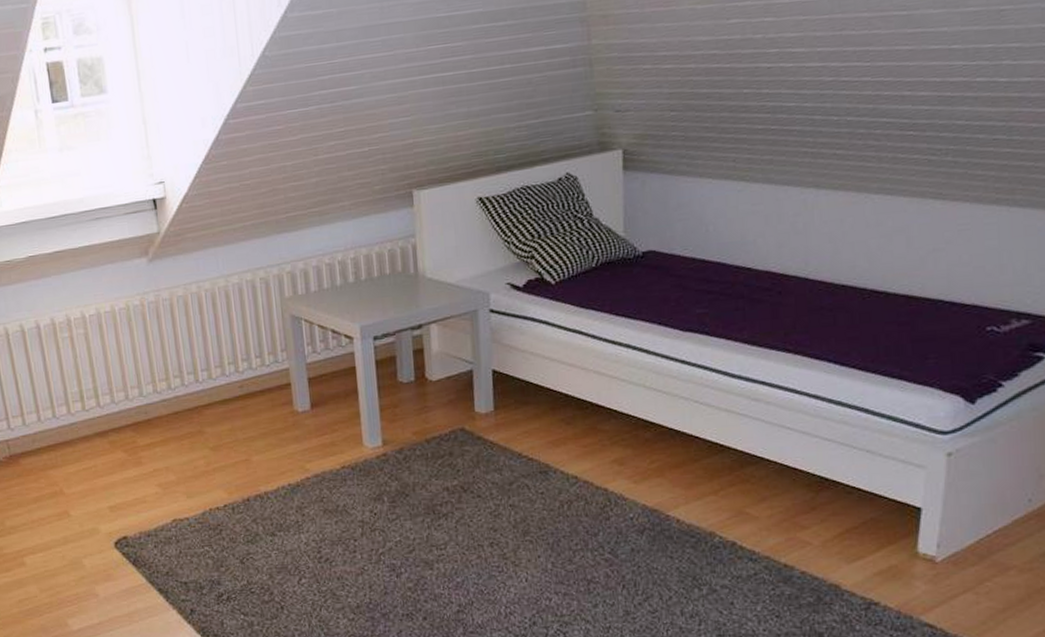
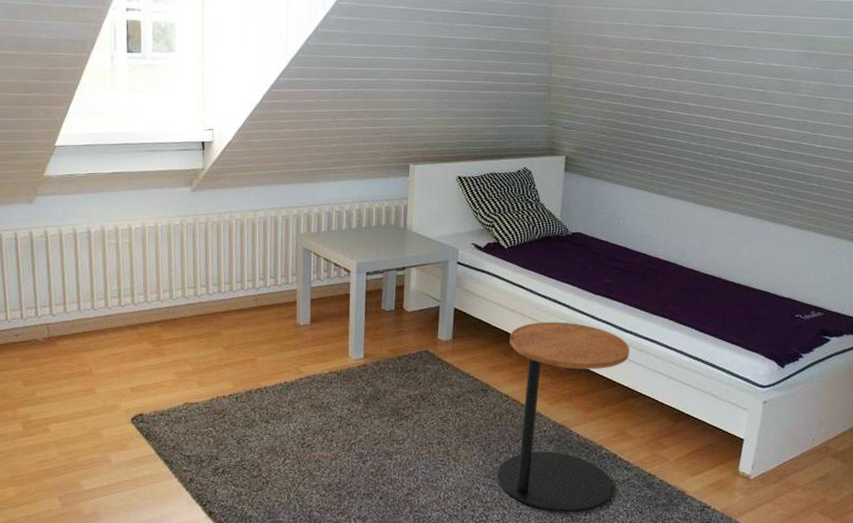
side table: none [570,372,741,623] -> present [497,321,630,512]

